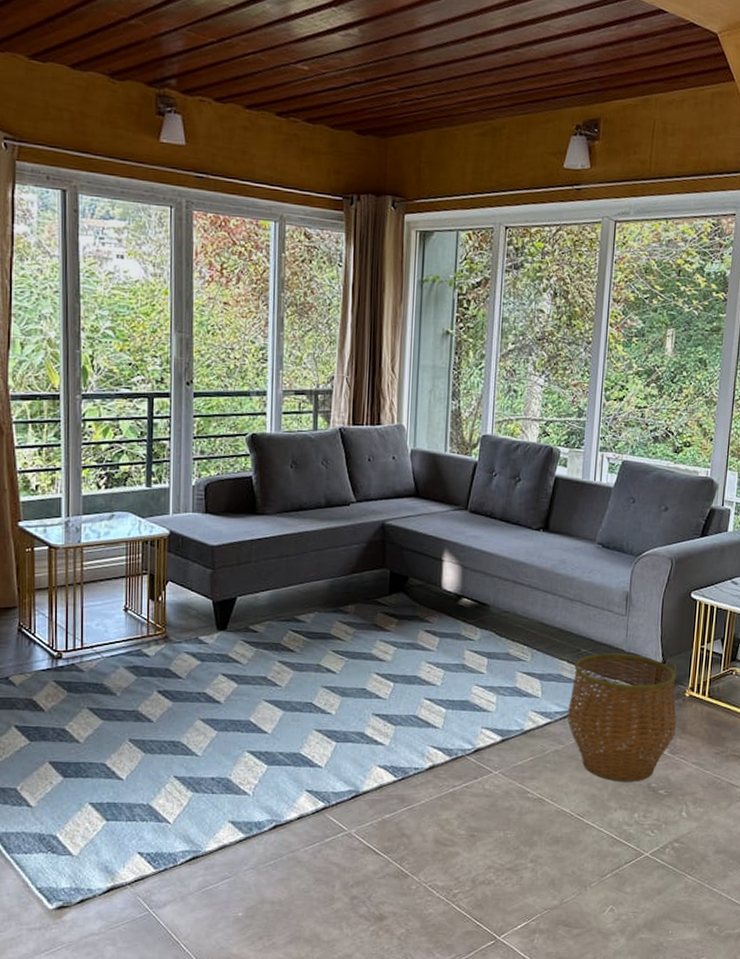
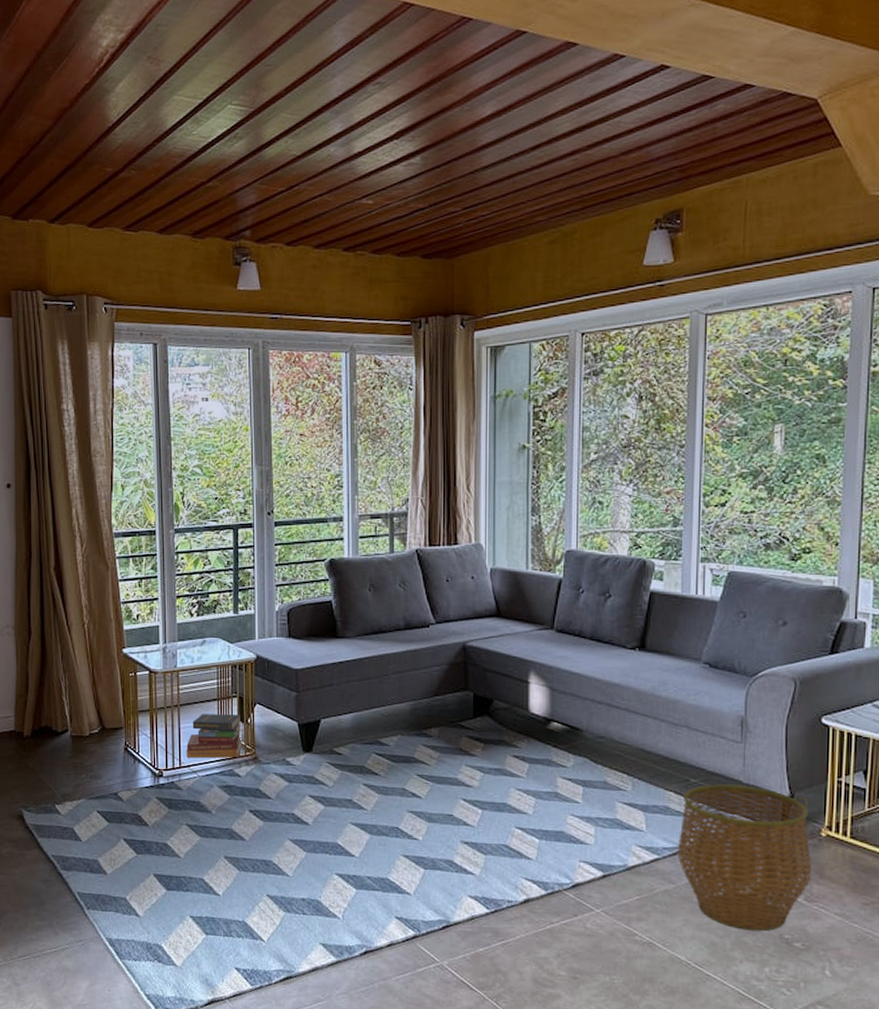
books: none [89,592,153,639] -> present [186,714,243,758]

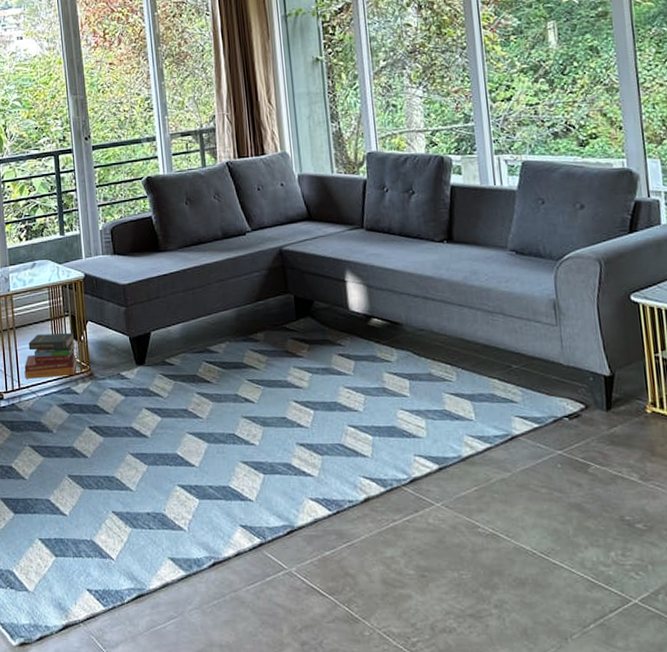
basket: present [677,784,813,931] -> none [506,367,643,515]

